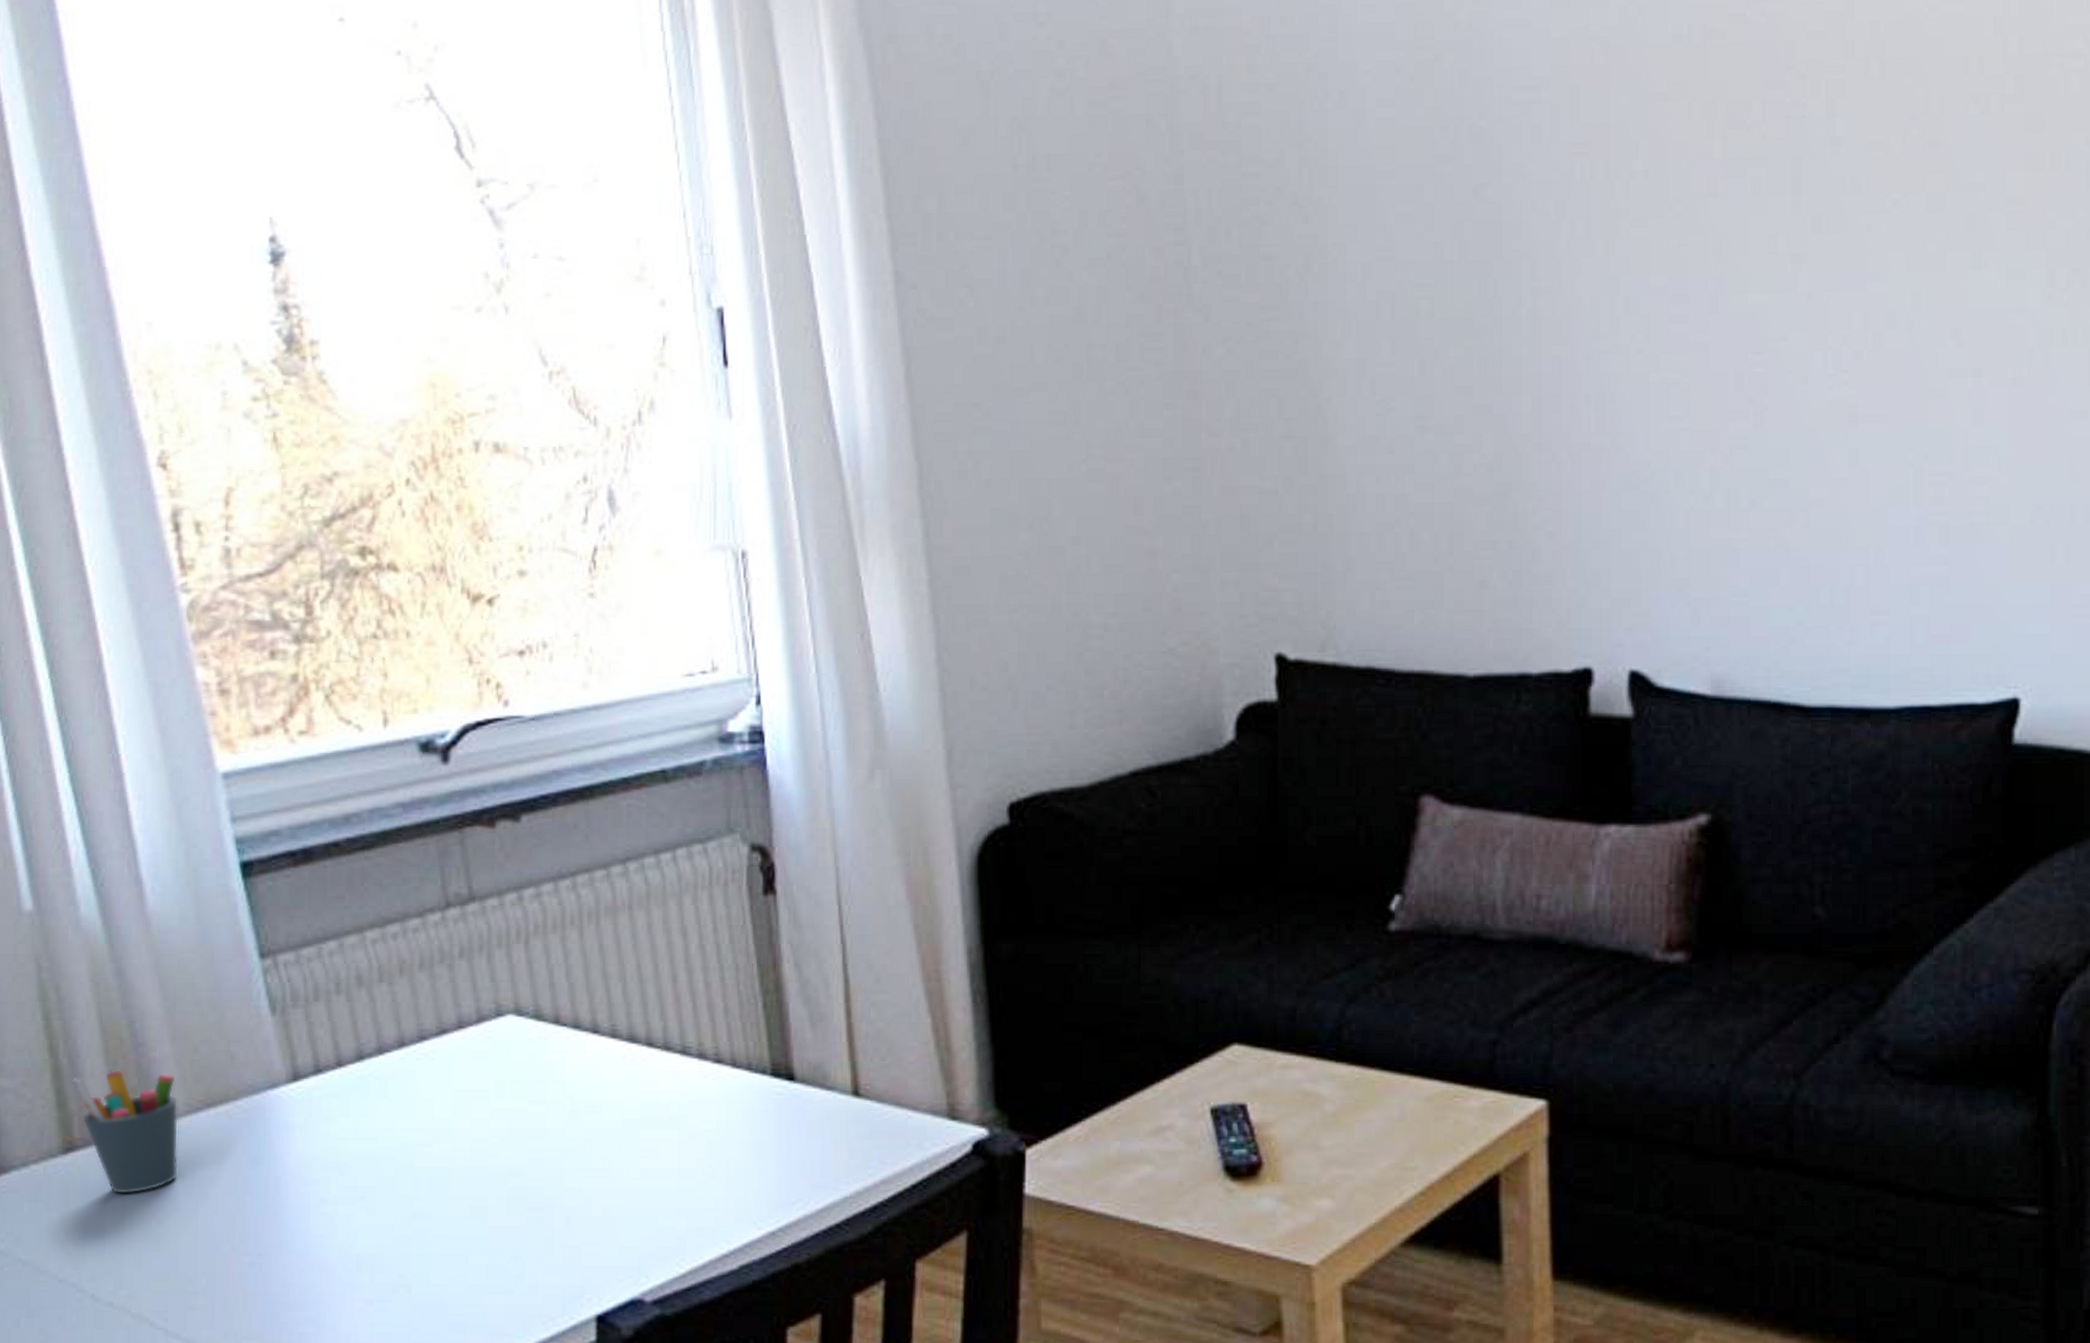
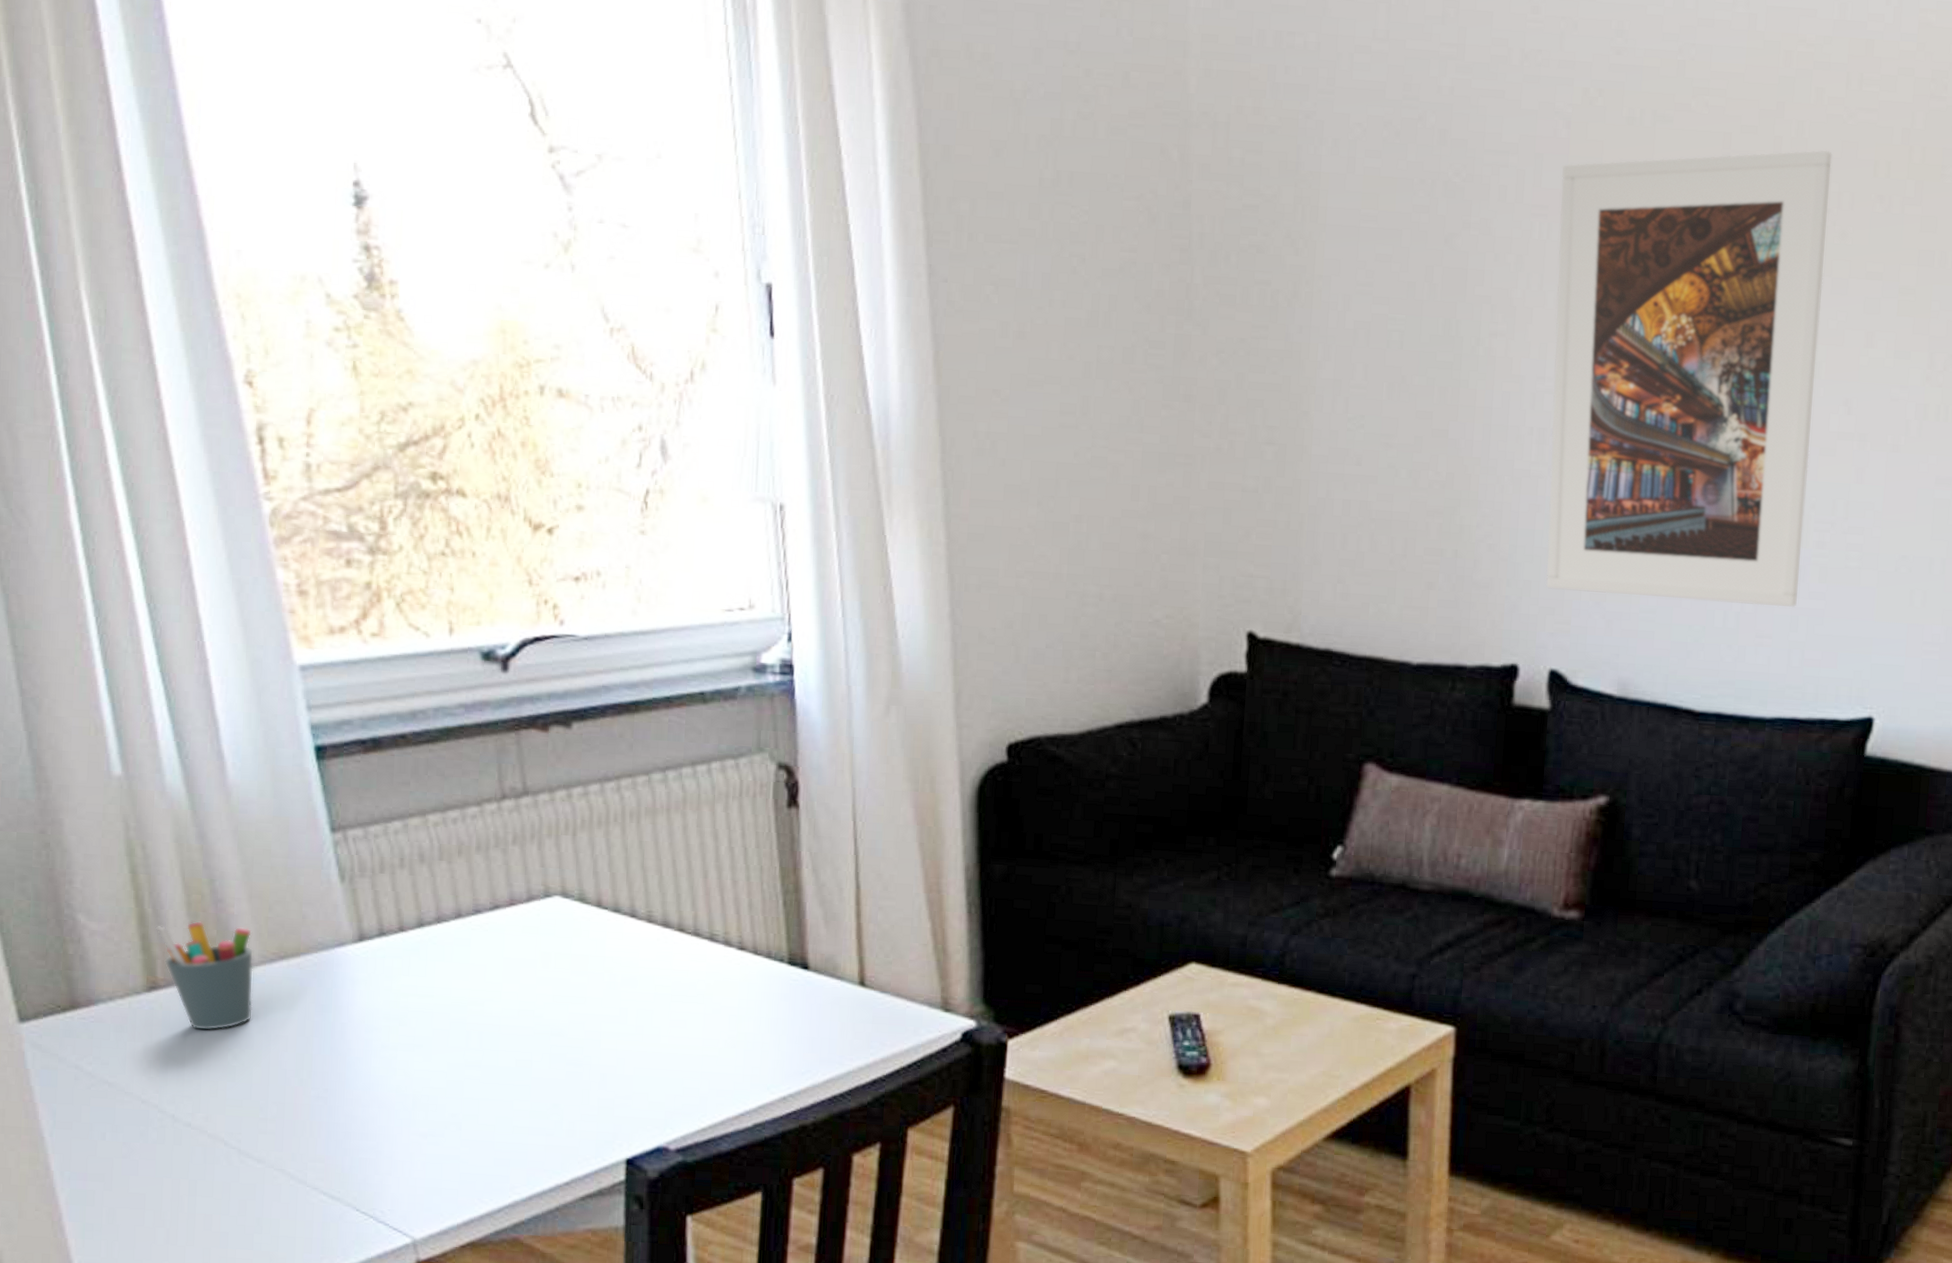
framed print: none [1602,50,1917,578] -> present [1546,150,1832,608]

